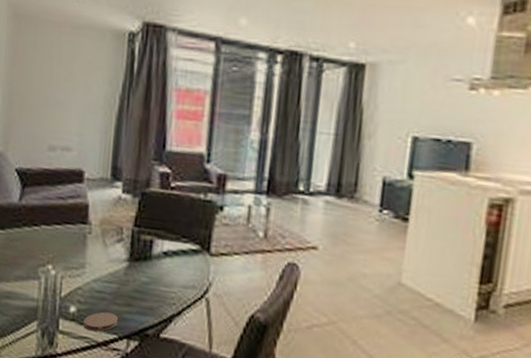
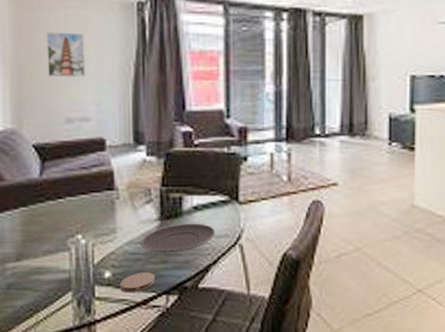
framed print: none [36,56,74,106] -> present [46,32,86,77]
plate: none [108,268,183,297] -> present [141,223,216,253]

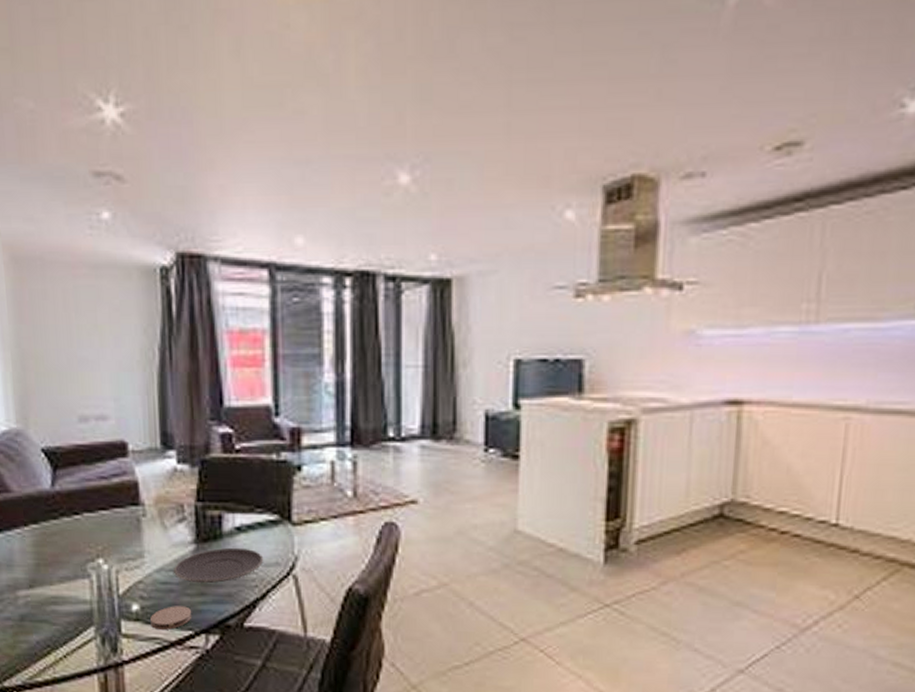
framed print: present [46,32,86,77] -> none [52,308,101,364]

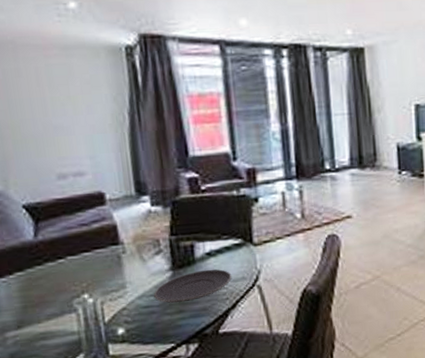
coaster: present [150,606,192,630] -> none [135,324,173,347]

